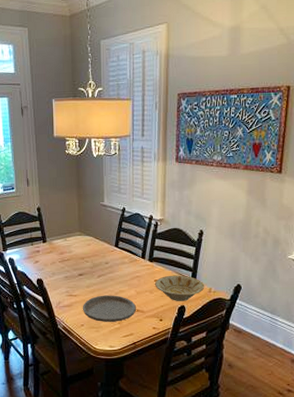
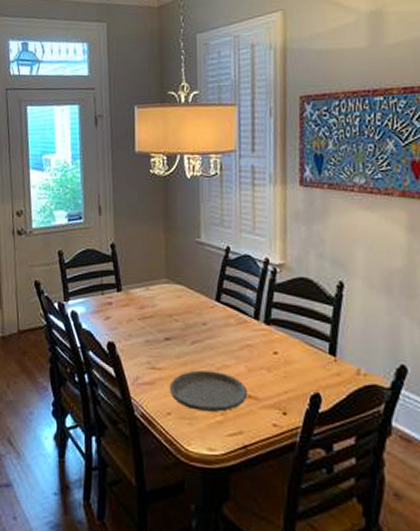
bowl: present [154,275,205,301] -> none [273,346,350,387]

